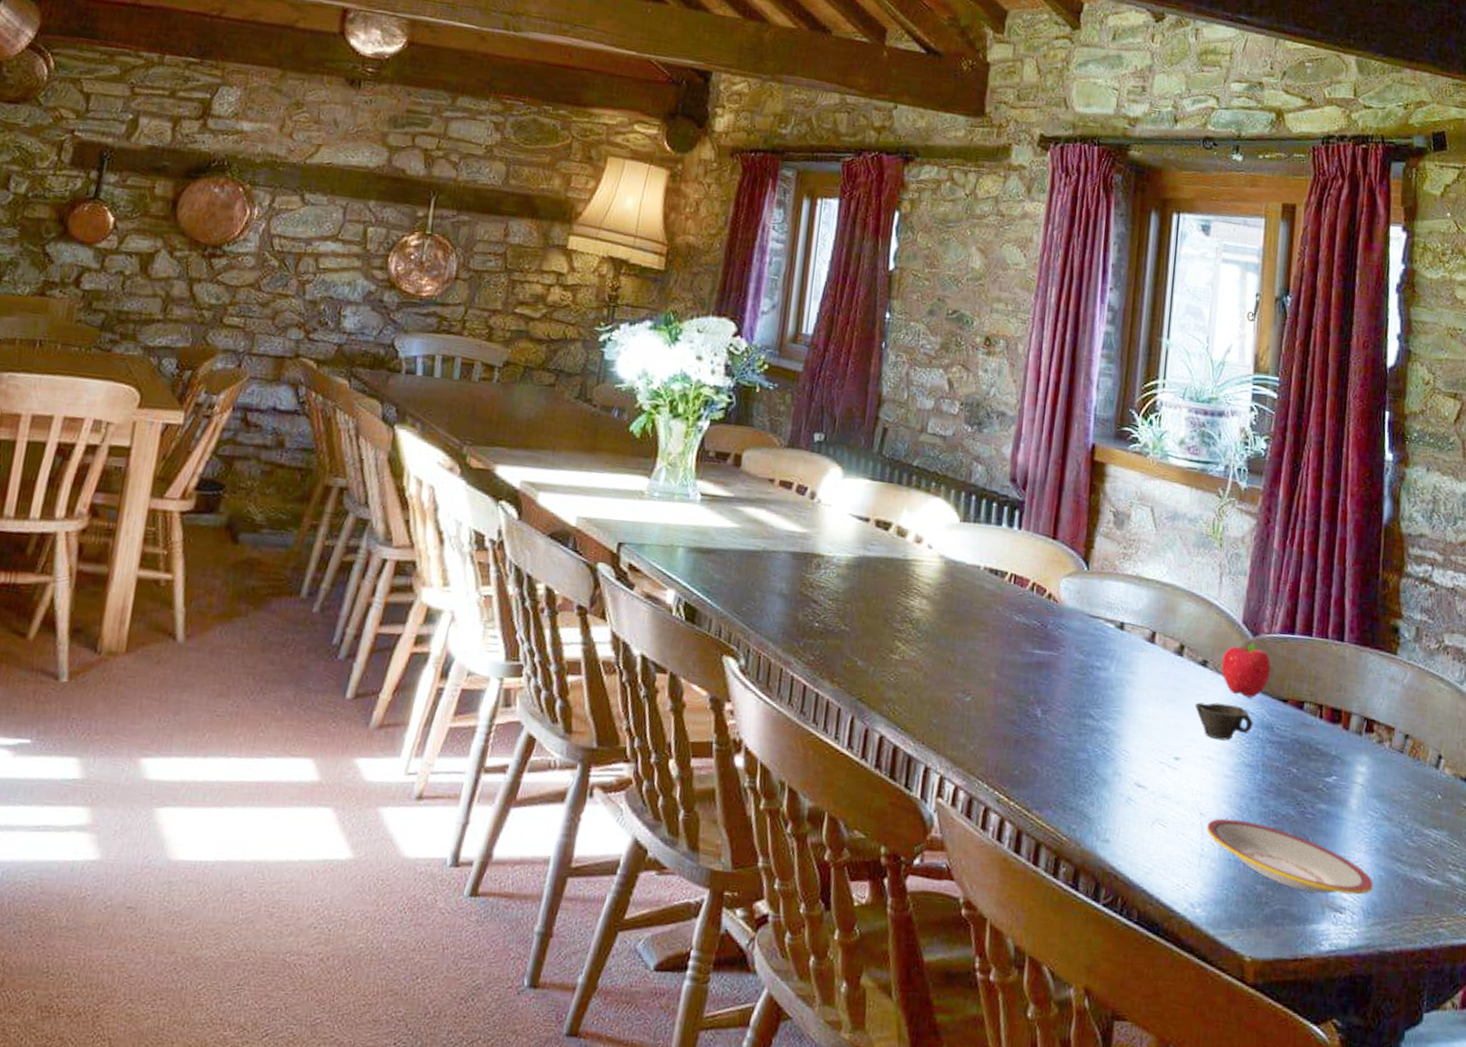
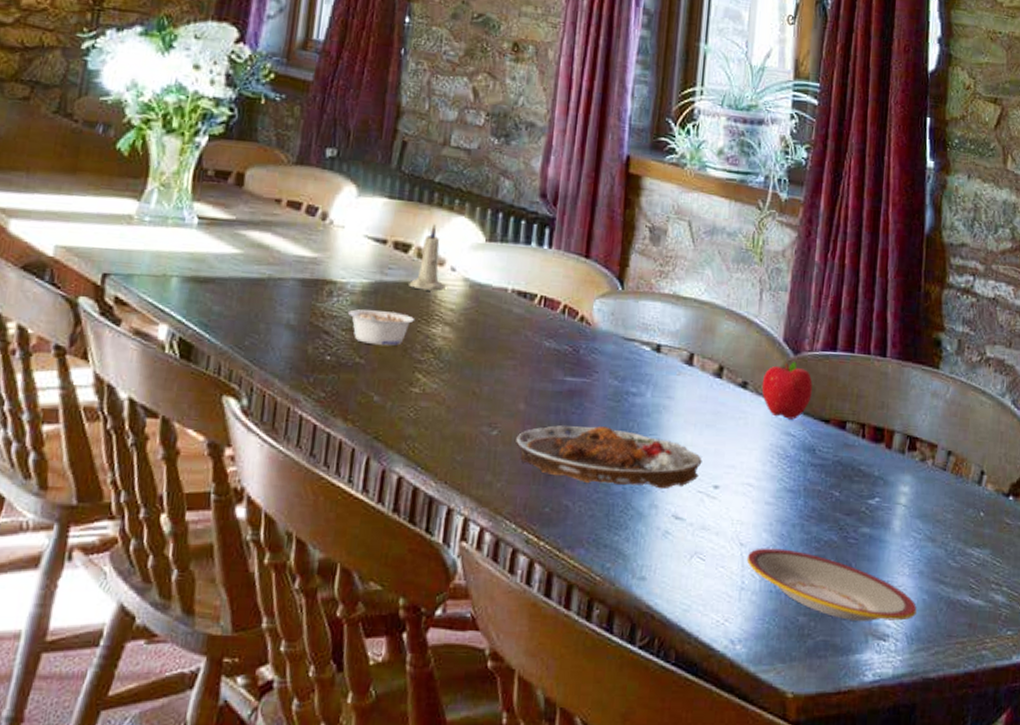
legume: none [835,581,895,616] -> present [348,309,415,346]
candle: none [889,505,923,567] -> present [409,224,446,292]
plate: none [988,694,1164,759] -> present [516,425,702,489]
cup: present [1195,702,1253,741] -> none [735,426,795,466]

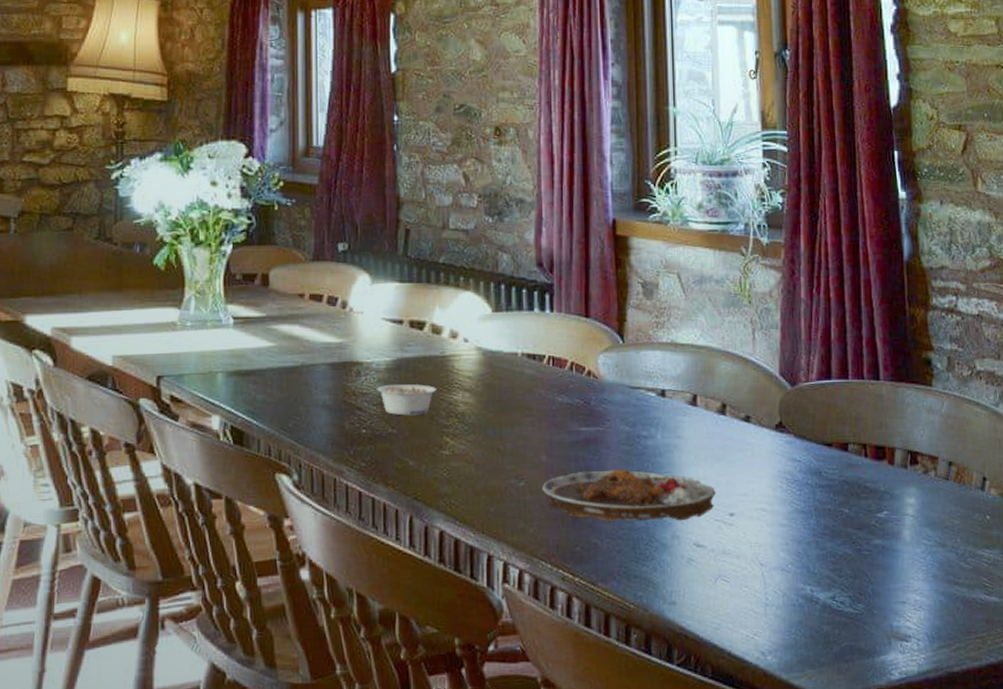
candle: present [409,224,446,292] -> none [428,301,461,362]
plate: present [746,548,917,621] -> none [768,565,935,626]
fruit: present [761,361,813,420] -> none [764,392,812,447]

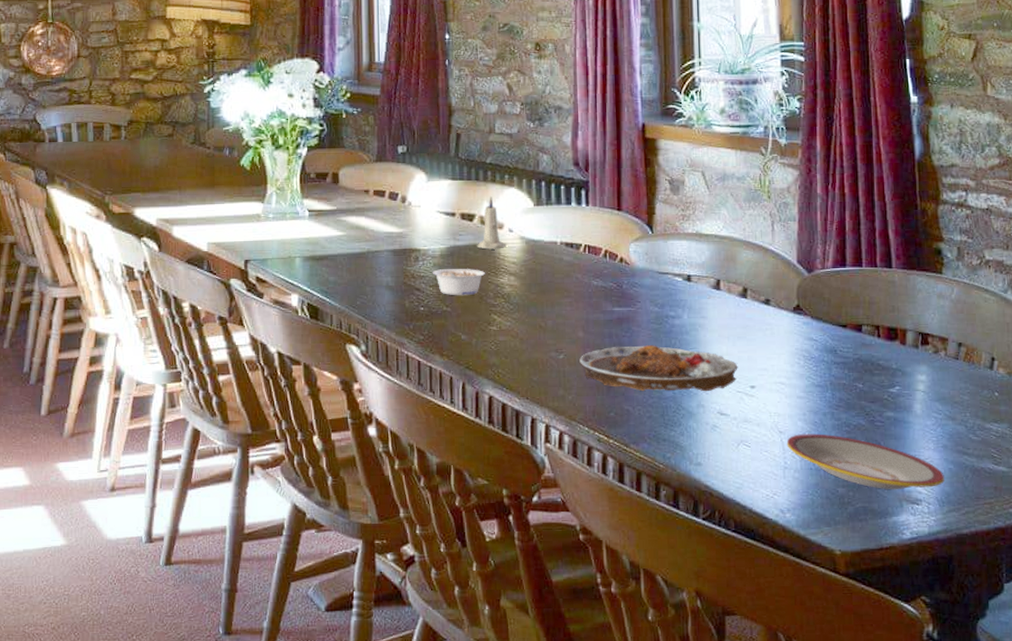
candle: none [428,301,461,362] -> present [477,197,507,250]
plate: none [768,565,935,626] -> present [786,433,944,489]

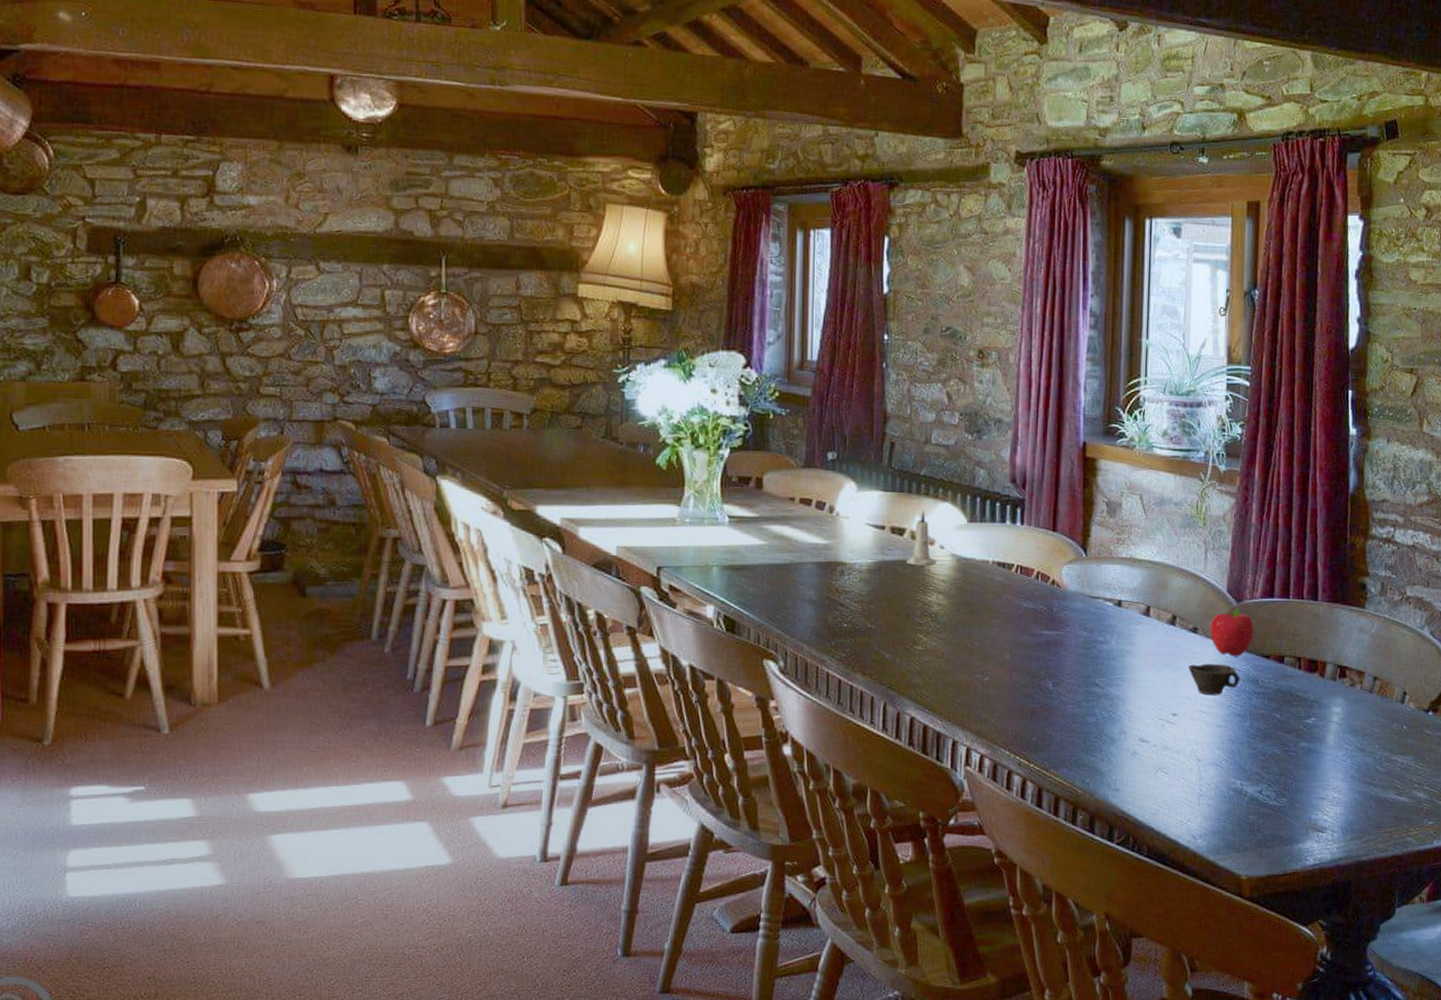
legume: present [433,268,486,296] -> none [859,584,914,614]
plate: present [579,345,738,392] -> none [1005,670,1162,719]
cup: none [763,334,818,367] -> present [1188,663,1240,696]
fruit: none [782,278,828,327] -> present [1210,608,1254,657]
plate: present [786,433,944,489] -> none [1203,762,1350,817]

